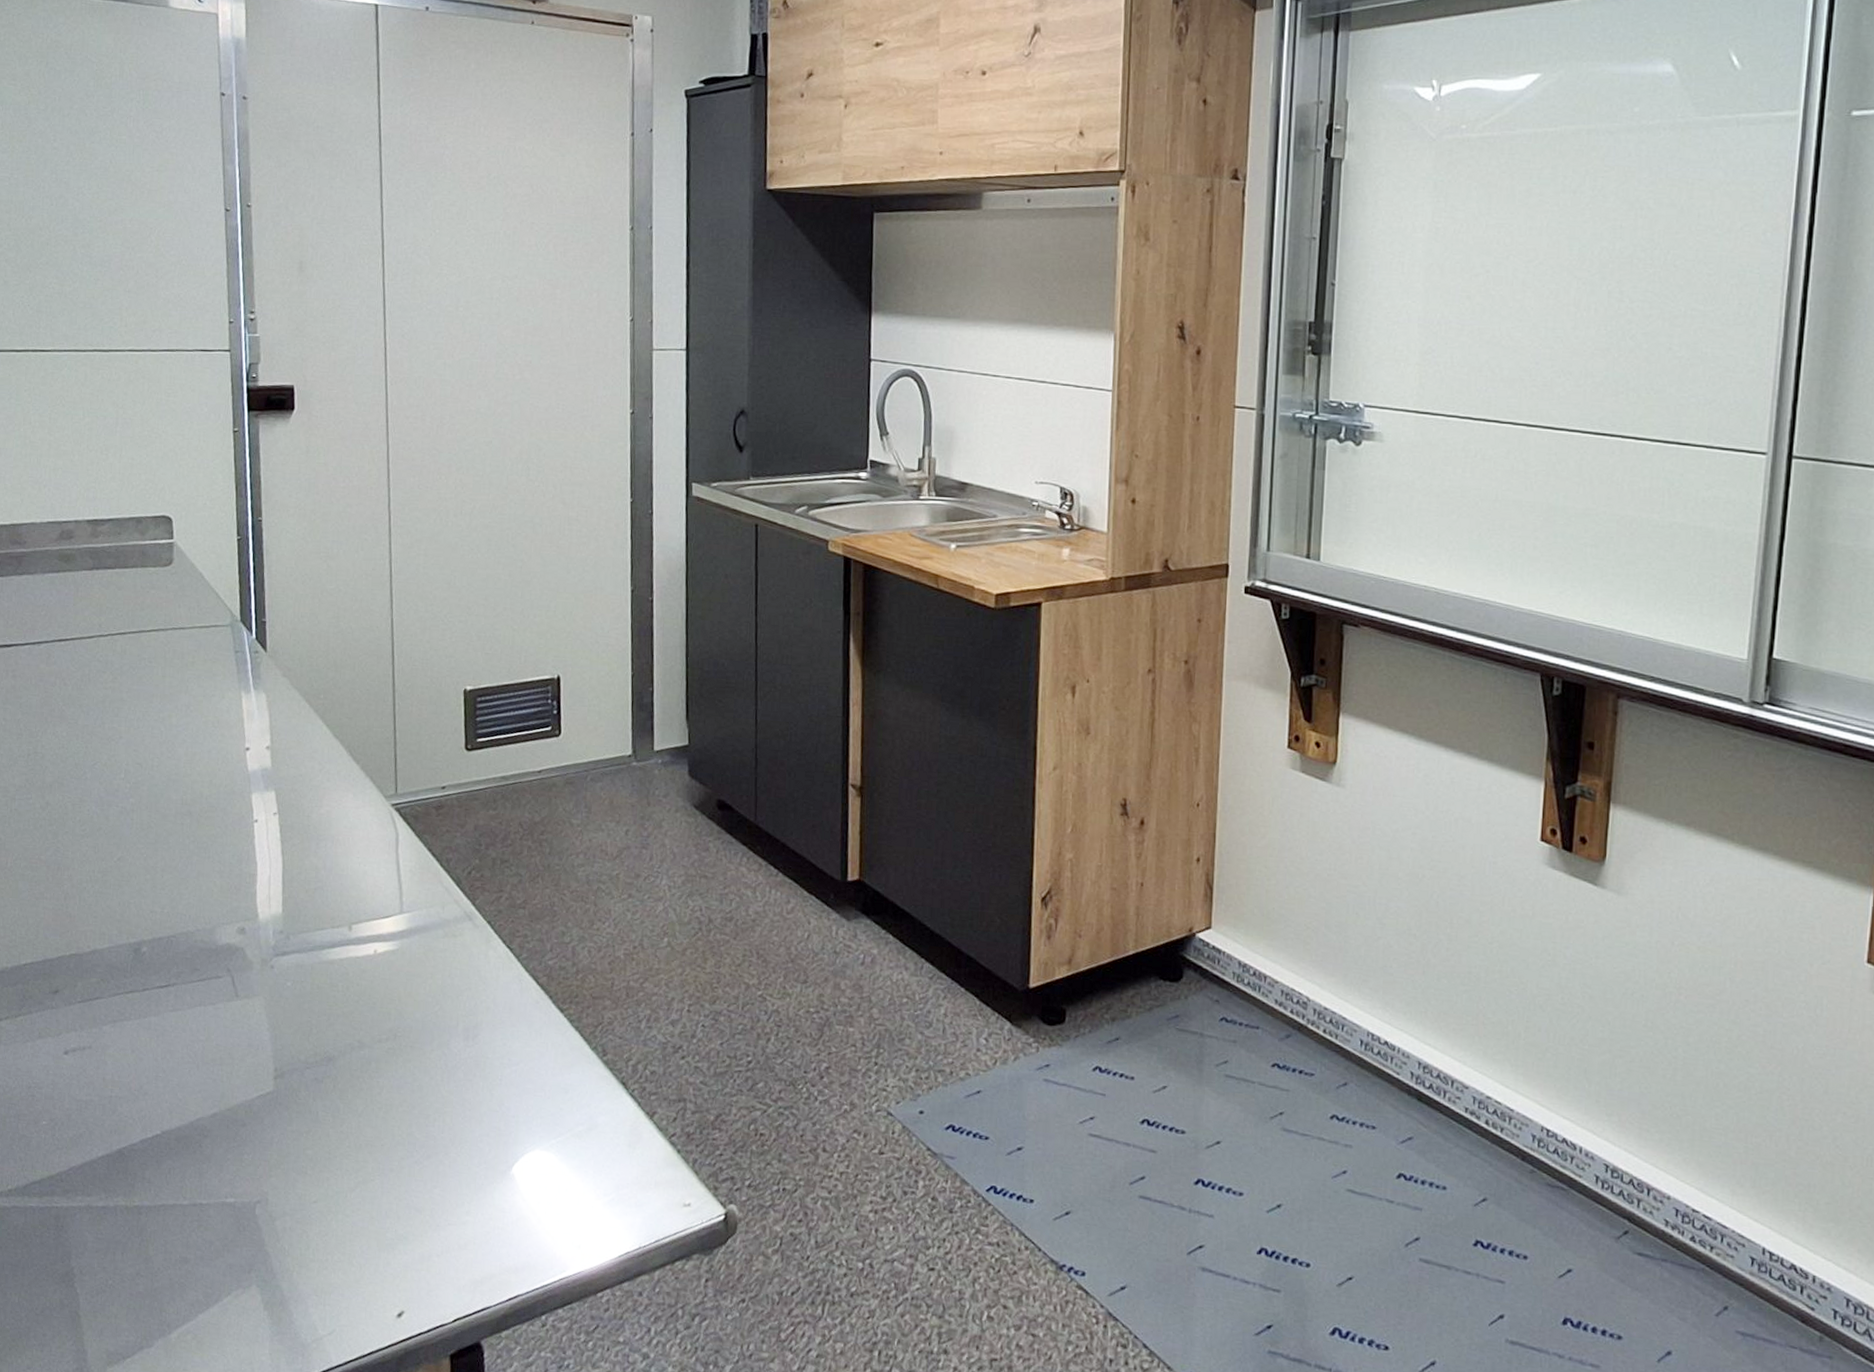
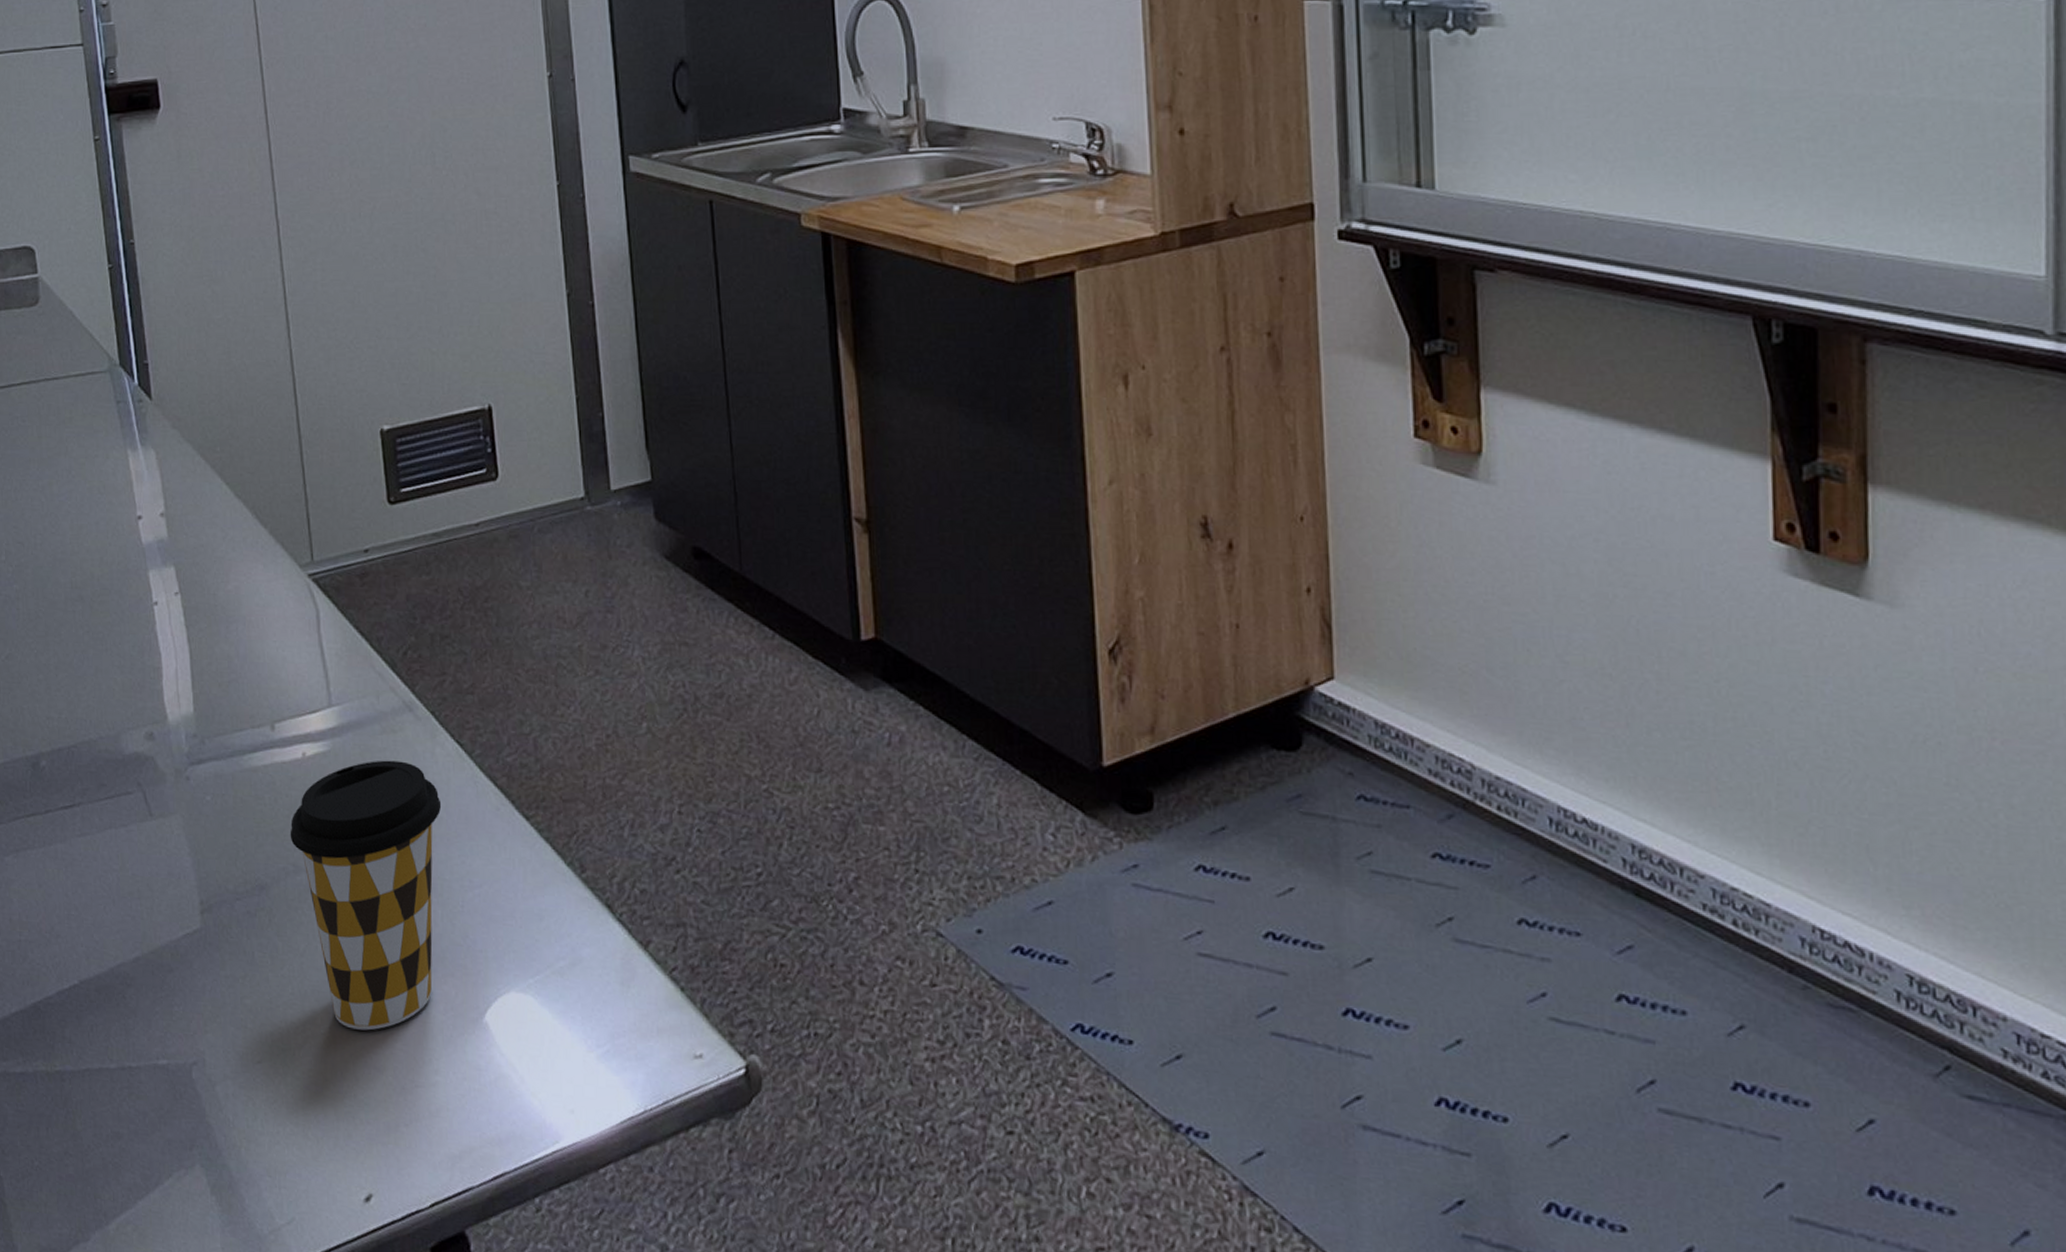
coffee cup: none [357,959,490,1178] -> present [290,760,442,1031]

